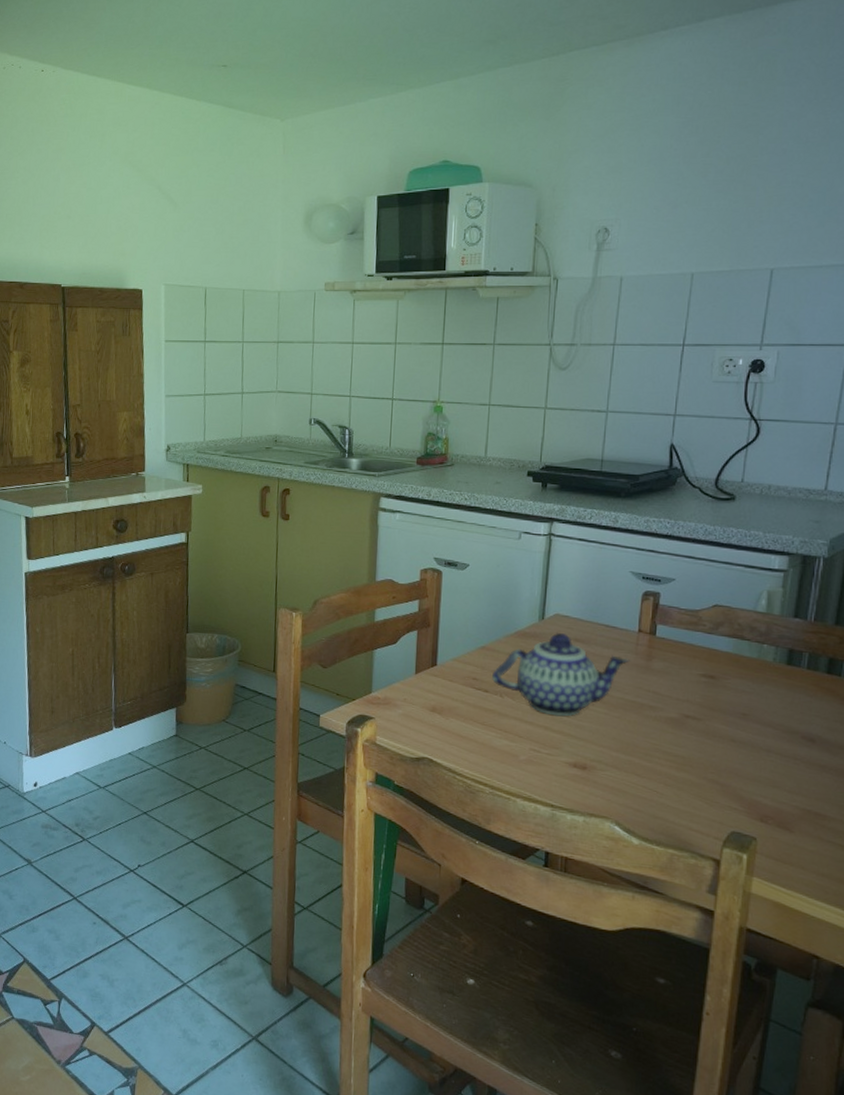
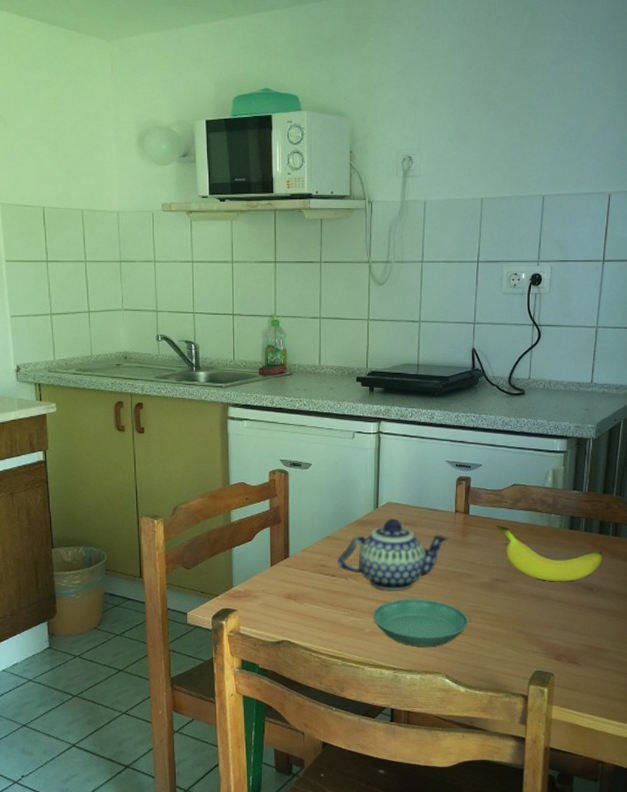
saucer: none [529,726,648,786] -> present [372,598,469,647]
banana: none [689,651,832,728] -> present [496,525,604,582]

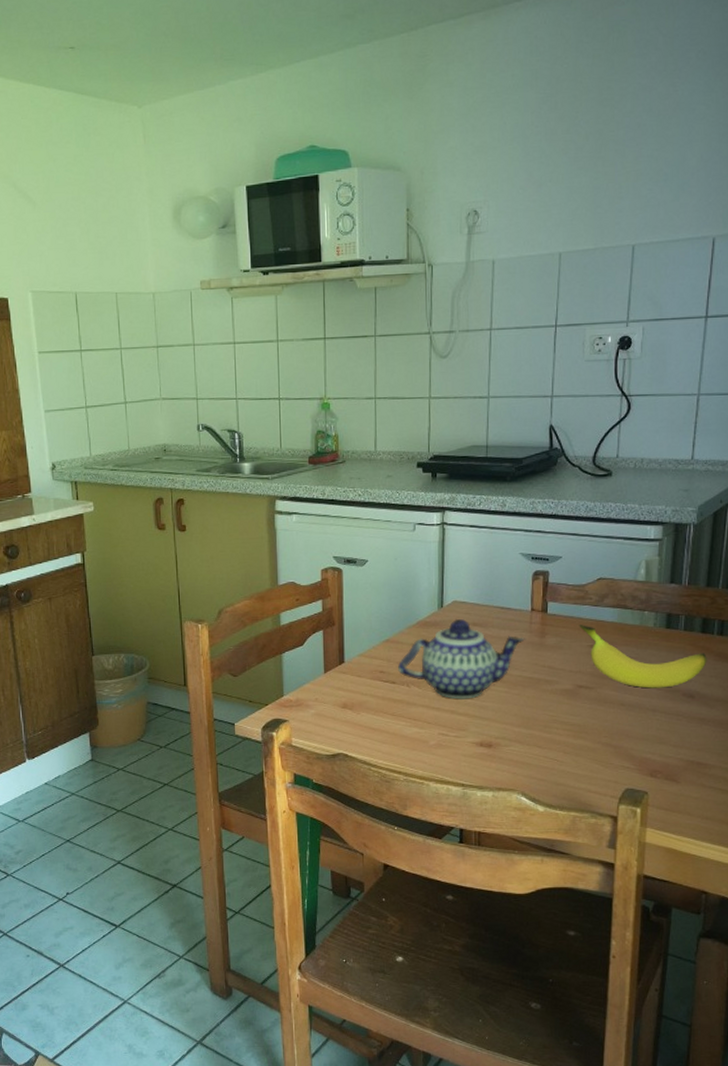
saucer: present [372,598,469,647] -> none [437,707,548,761]

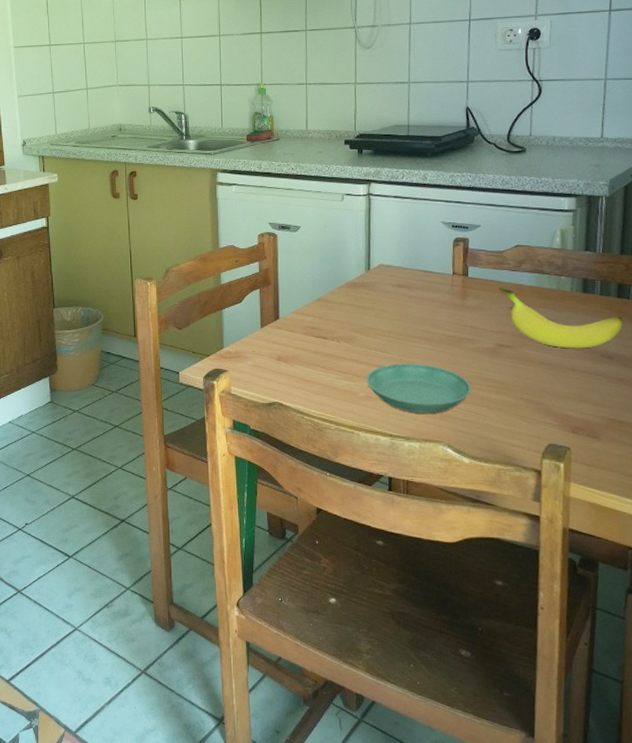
teapot: present [398,618,526,700] -> none [329,280,449,355]
saucer: none [437,707,548,761] -> present [366,363,471,413]

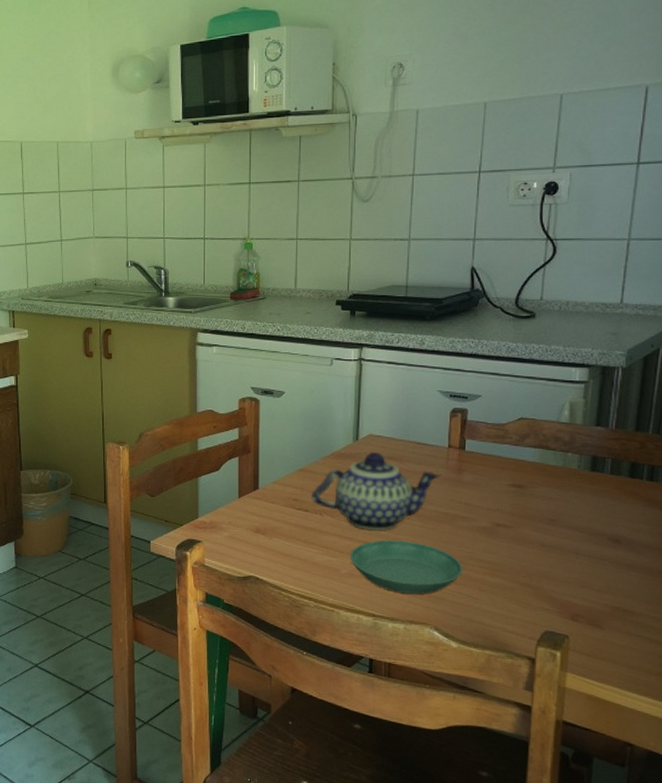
teapot: none [329,280,449,355] -> present [312,451,442,531]
banana: present [498,288,624,349] -> none [498,463,635,531]

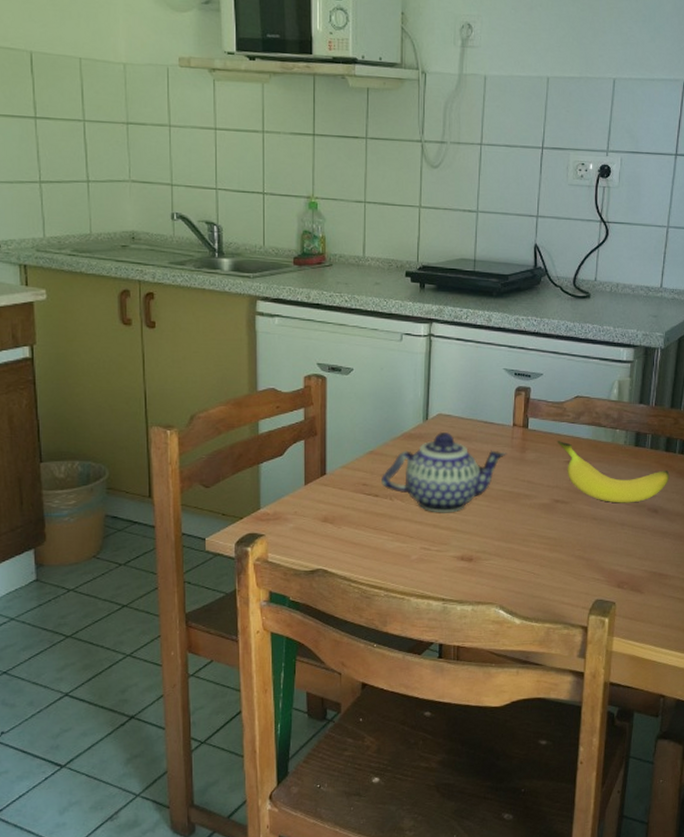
saucer: present [349,540,463,594] -> none [419,521,526,575]
banana: none [498,463,635,531] -> present [557,441,670,503]

